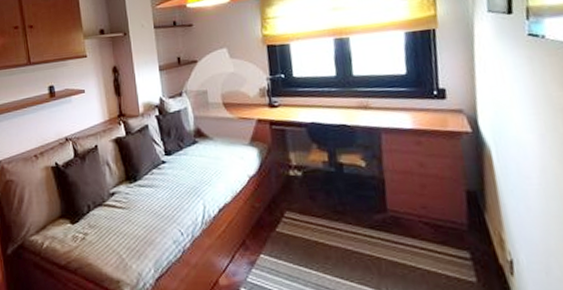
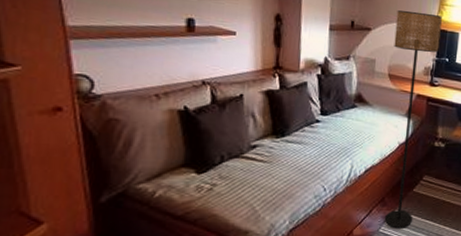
floor lamp: none [219,31,283,277] -> present [385,10,442,229]

